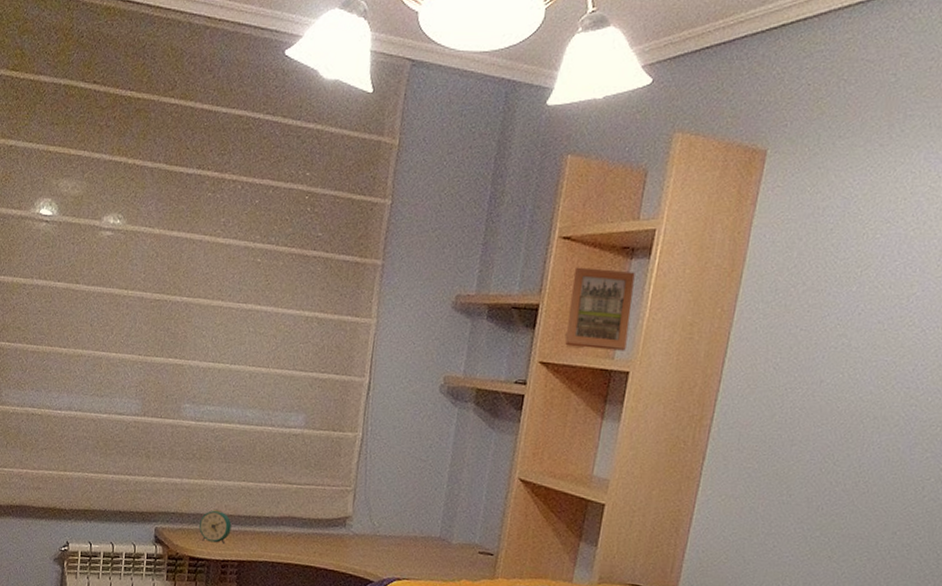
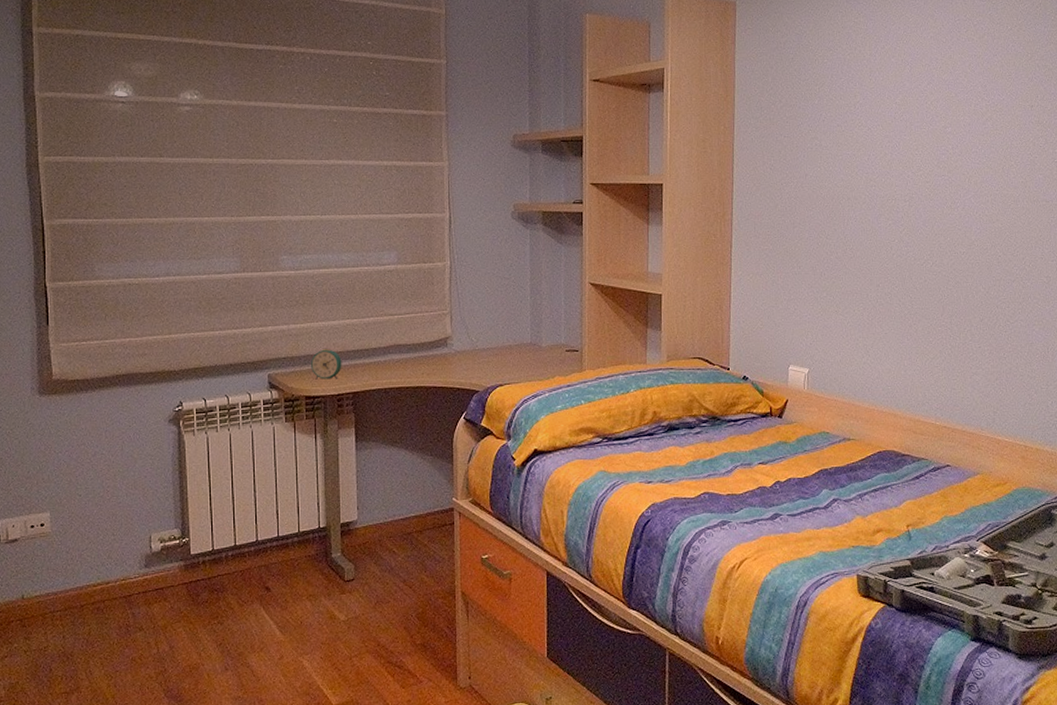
picture frame: present [564,267,635,351] -> none [606,103,657,169]

